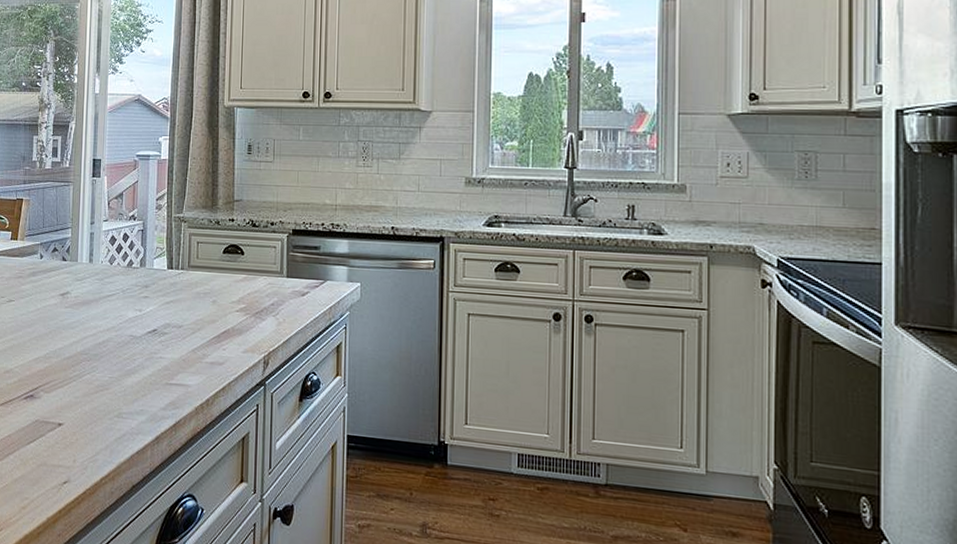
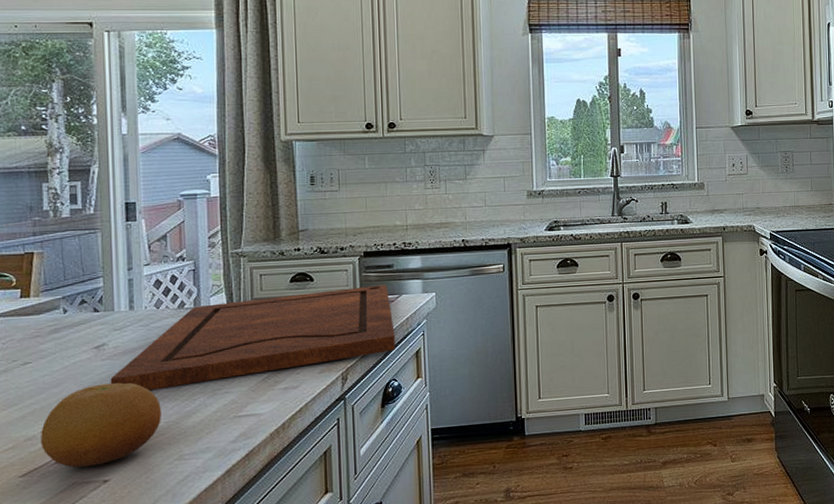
fruit: none [16,330,107,408] -> present [41,382,161,468]
cutting board: none [70,266,317,344] -> present [110,285,395,391]

